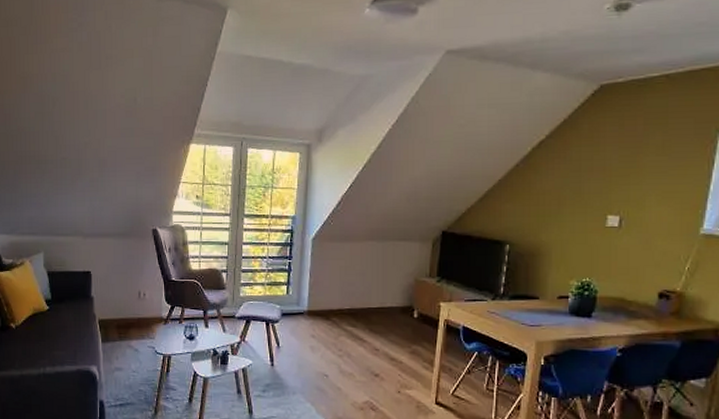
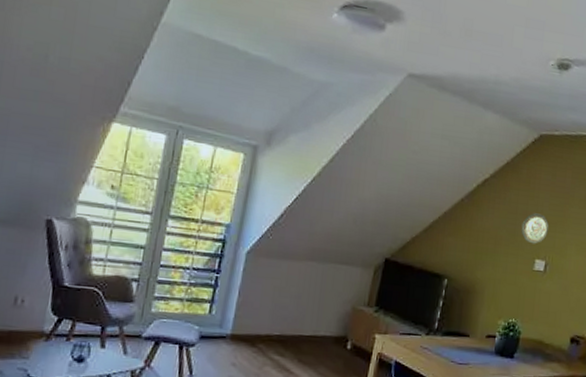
decorative plate: none [587,168,620,200] -> present [521,213,549,244]

